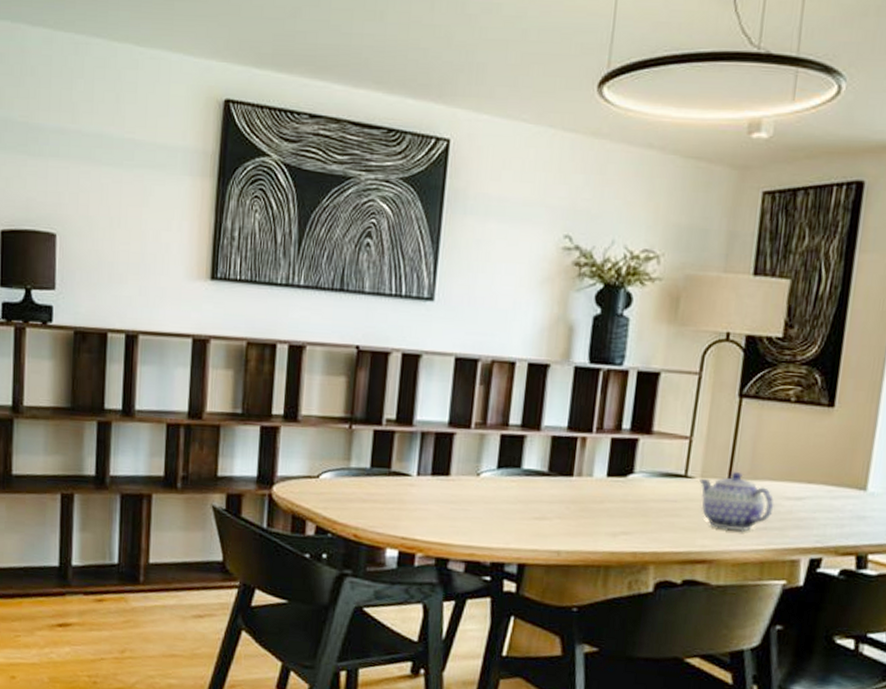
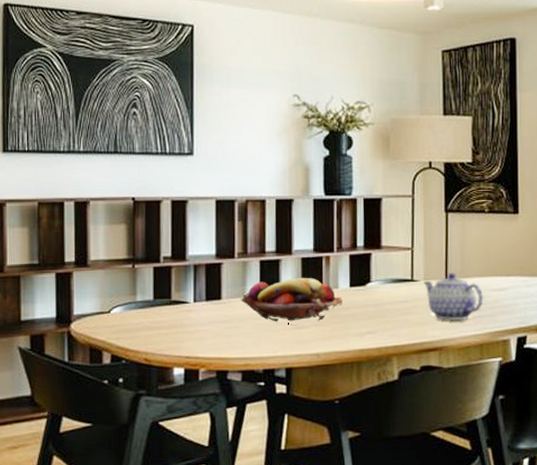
fruit basket: none [472,459,597,513] -> present [240,277,343,322]

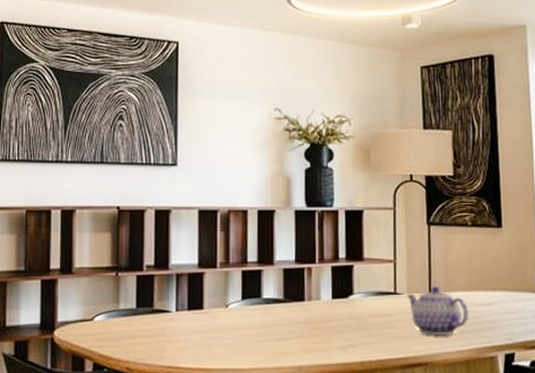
fruit basket: present [240,277,343,322] -> none [222,288,325,333]

